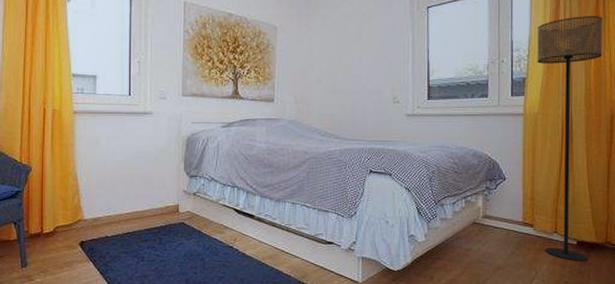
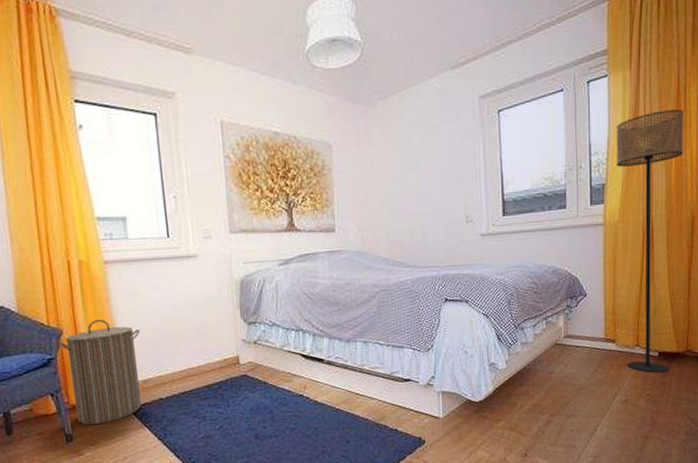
laundry hamper: none [26,160,96,254] -> present [58,319,141,425]

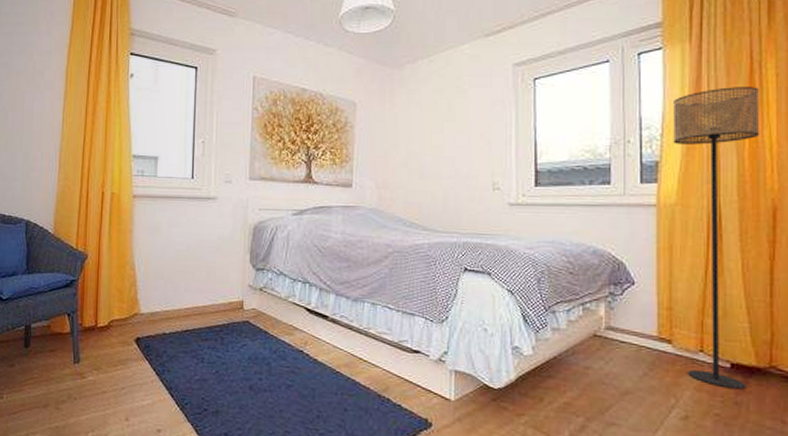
laundry hamper: present [58,319,141,425] -> none [82,248,154,351]

